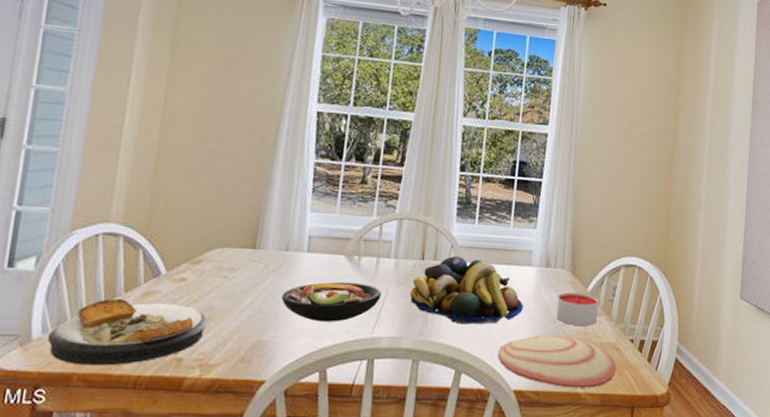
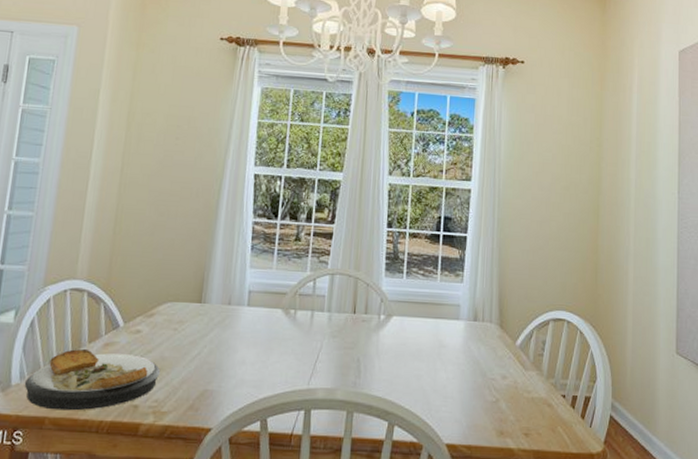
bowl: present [281,281,382,322] -> none [225,334,317,373]
fruit bowl: present [410,255,523,325] -> none [343,309,453,377]
plate: present [498,335,616,388] -> none [429,388,548,444]
candle: present [556,292,599,327] -> none [486,346,529,381]

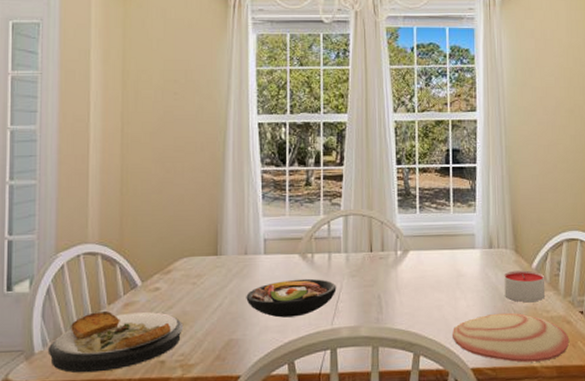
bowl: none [225,334,317,373] -> present [246,278,337,318]
plate: none [429,388,548,444] -> present [453,312,569,363]
candle: none [486,346,529,381] -> present [504,270,546,303]

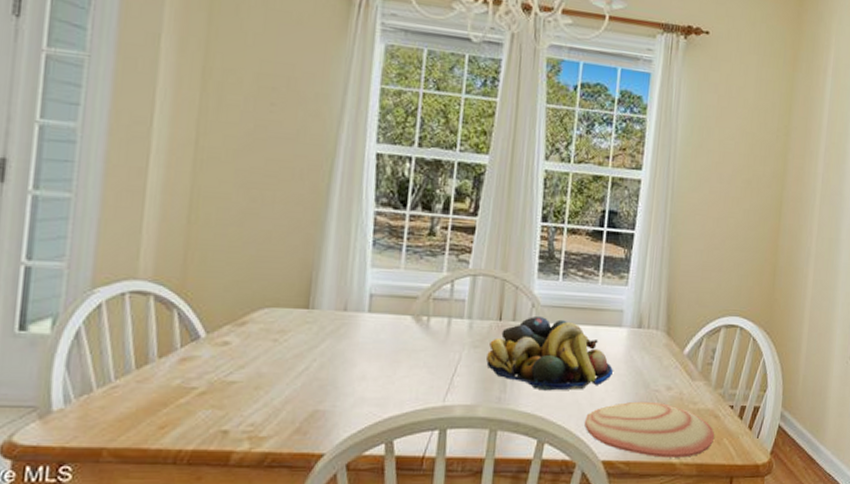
plate: present [47,311,184,373] -> none [70,366,257,439]
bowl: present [246,278,337,318] -> none [340,345,454,389]
fruit bowl: none [363,245,472,310] -> present [486,315,613,391]
candle: present [504,270,546,303] -> none [649,355,697,392]

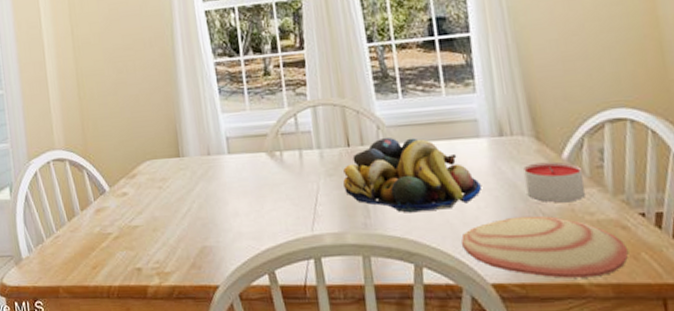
candle: none [649,355,697,392] -> present [523,161,586,203]

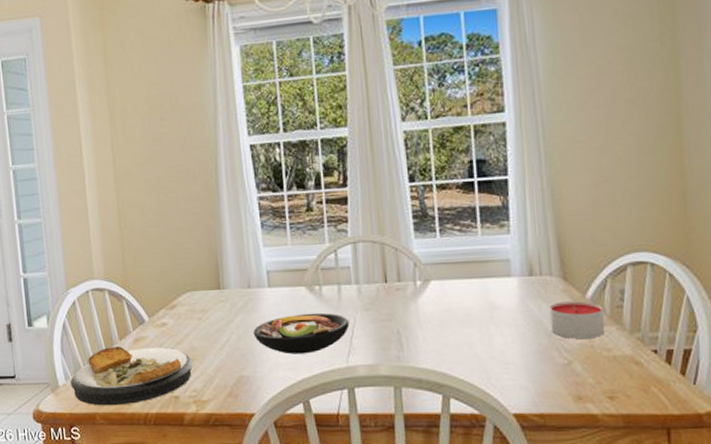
plate: none [33,217,155,279] -> present [70,347,194,406]
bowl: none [214,179,313,223] -> present [253,312,350,355]
fruit bowl: present [343,137,481,213] -> none [379,274,509,347]
plate: present [461,215,628,278] -> none [488,351,639,409]

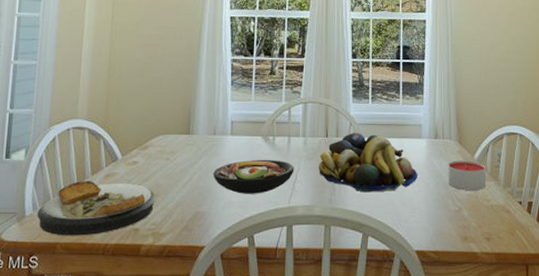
fruit bowl: none [379,274,509,347] -> present [319,132,418,193]

